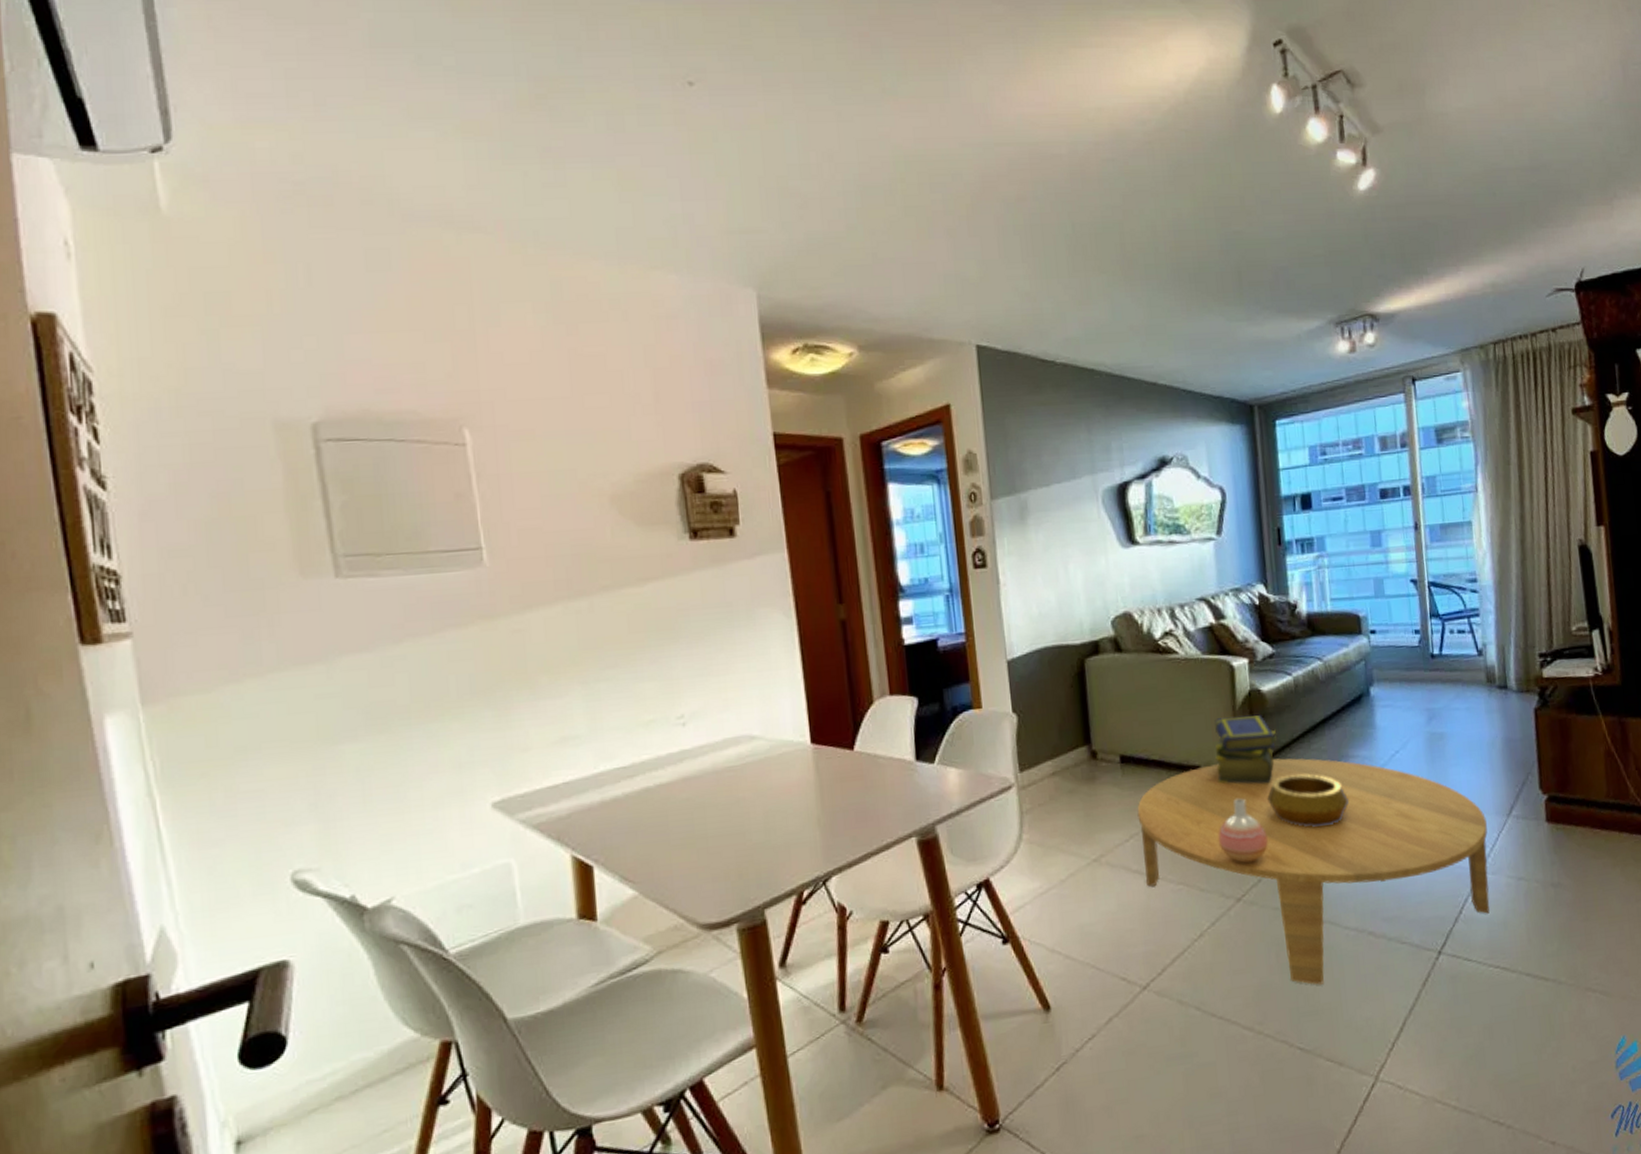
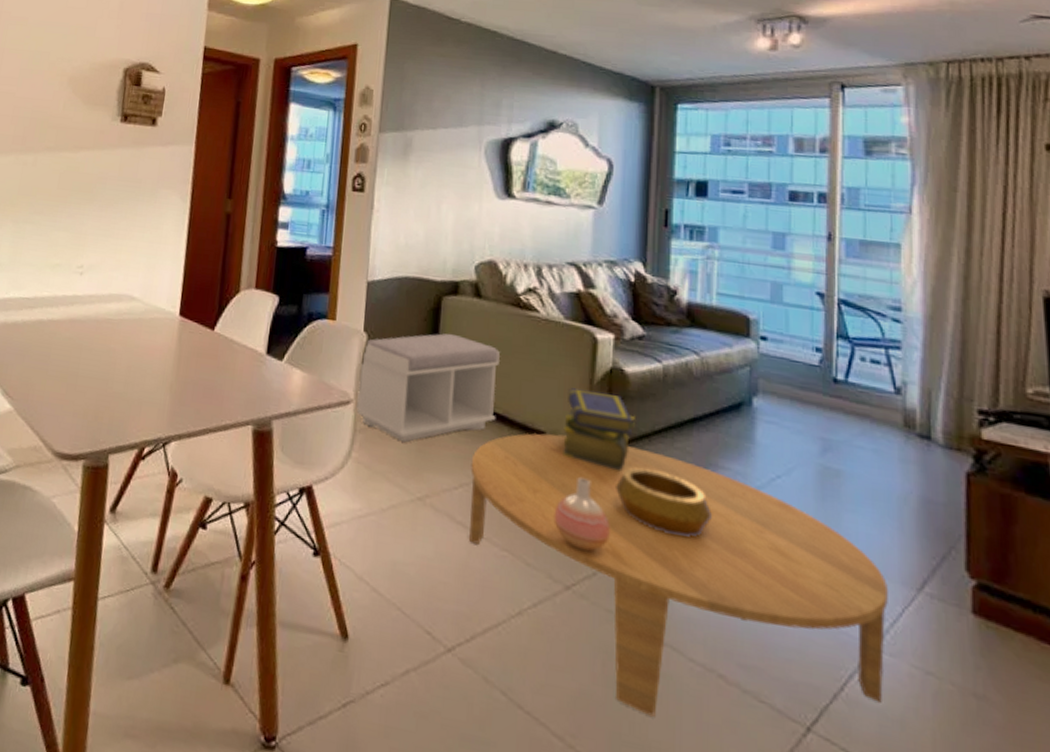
bench: none [1015,693,1154,812] -> present [353,333,501,443]

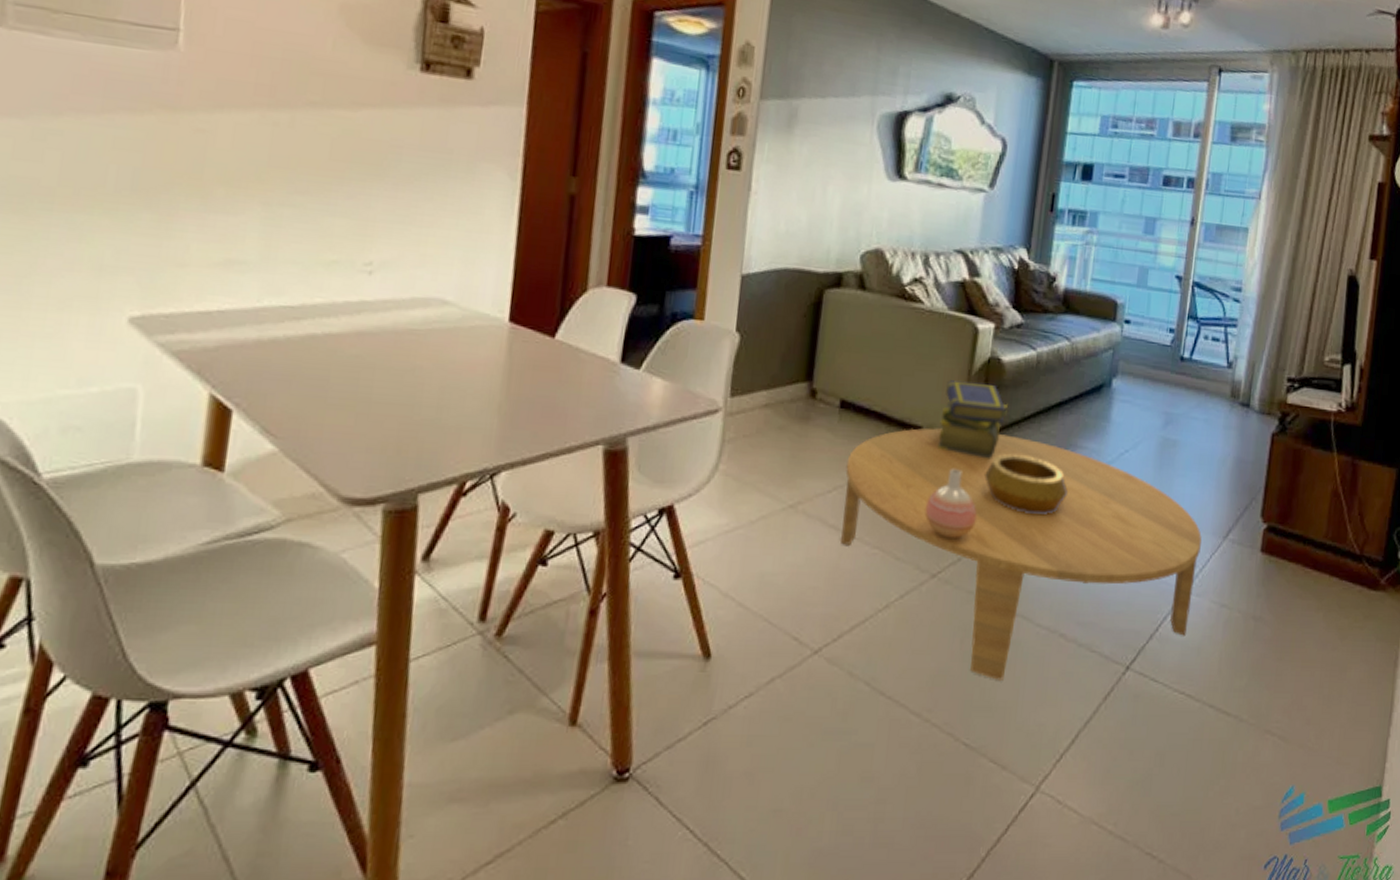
bench: present [353,333,501,443] -> none [722,329,883,449]

